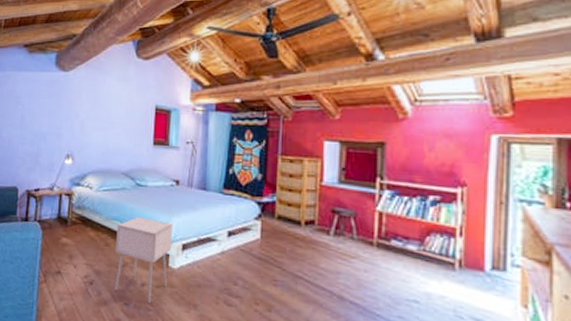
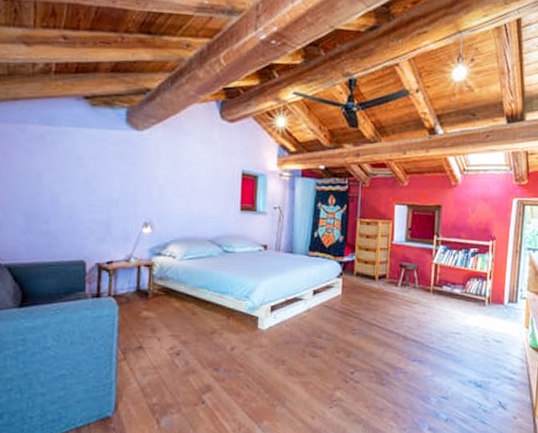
nightstand: present [115,217,172,303] -> none [203,283,261,365]

